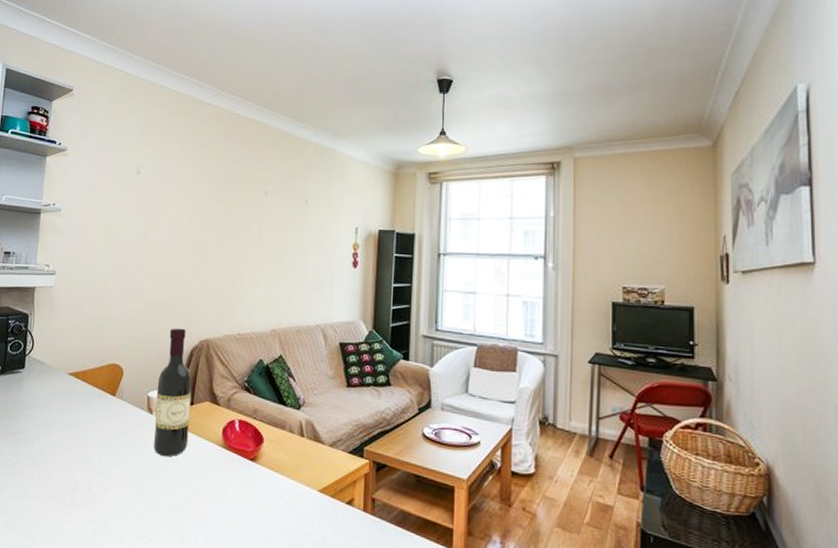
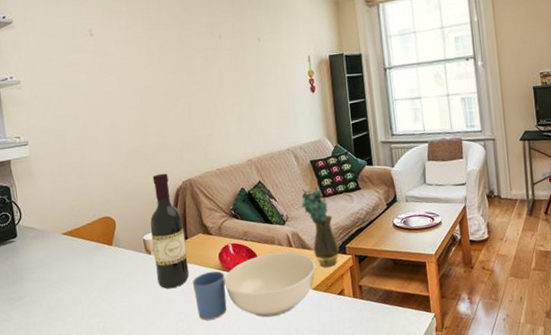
mug: none [189,446,225,502] -> present [192,271,227,320]
bowl: none [223,439,326,514] -> present [224,252,316,318]
vase: none [321,374,357,469] -> present [301,188,340,267]

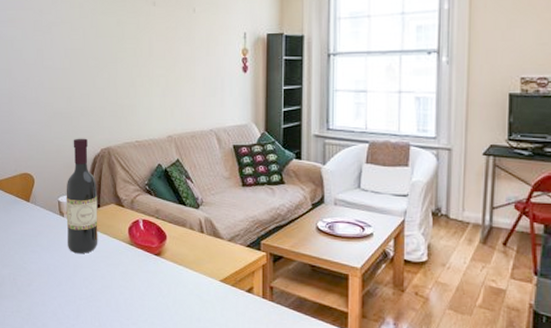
mug: present [192,271,227,320] -> none [100,243,132,292]
bowl: present [224,252,316,318] -> none [131,236,226,301]
vase: present [301,188,340,267] -> none [218,175,254,261]

